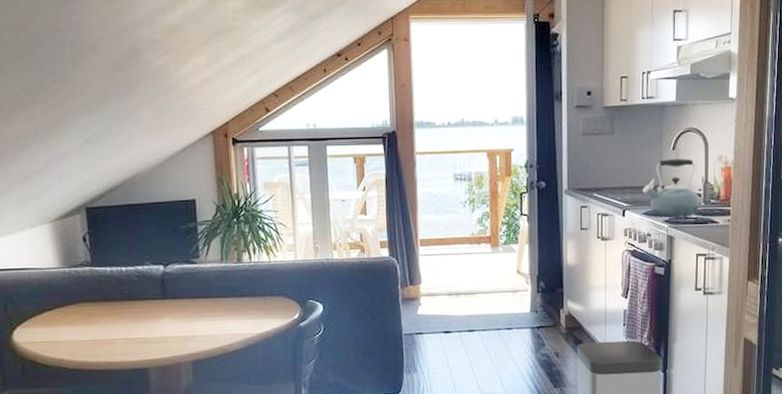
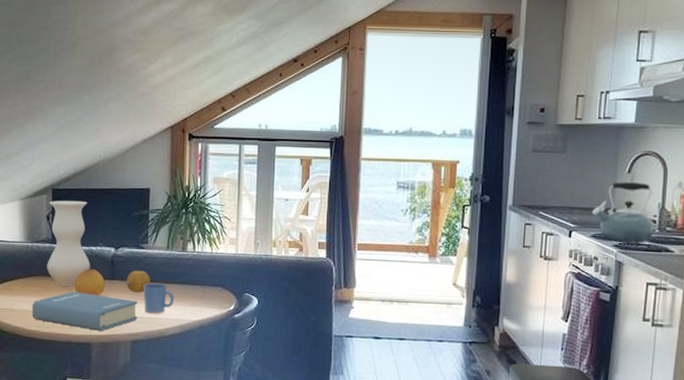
hardback book: none [77,315,197,355] -> present [32,291,138,331]
vase: none [83,218,139,312] -> present [47,200,91,287]
fruit: none [122,289,157,318] -> present [74,268,105,296]
fruit: none [180,286,207,311] -> present [126,270,151,293]
mug: none [199,298,235,332] -> present [143,282,175,315]

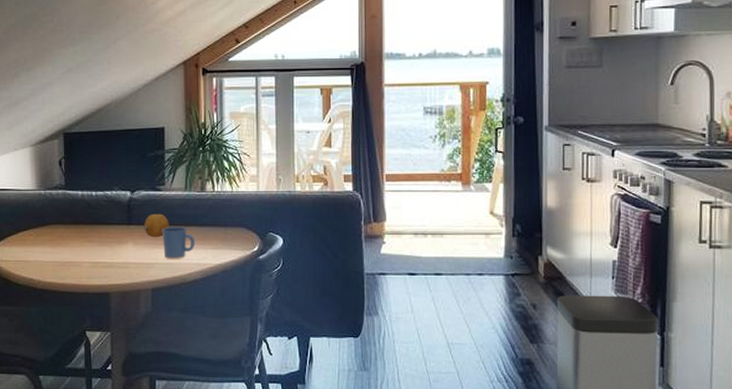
hardback book: present [32,291,138,331] -> none [47,239,157,279]
vase: present [47,200,91,287] -> none [61,144,106,234]
fruit: present [74,268,105,296] -> none [90,214,122,243]
kettle: present [592,182,655,243] -> none [635,94,704,159]

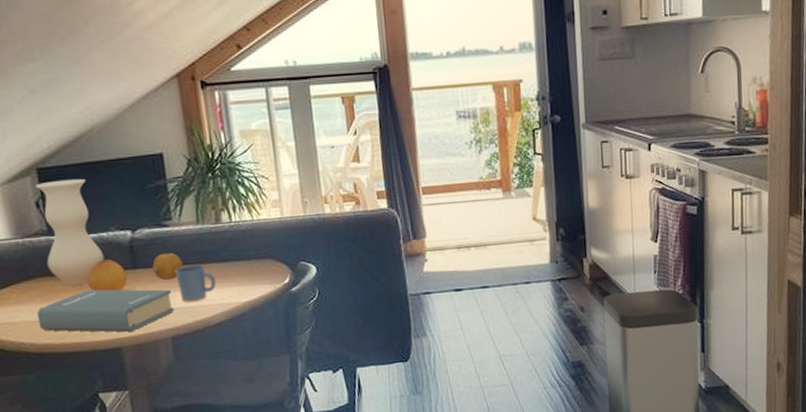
hardback book: none [47,239,157,279] -> present [37,289,175,332]
vase: none [61,144,106,234] -> present [35,178,105,286]
fruit: none [90,214,122,243] -> present [86,259,127,292]

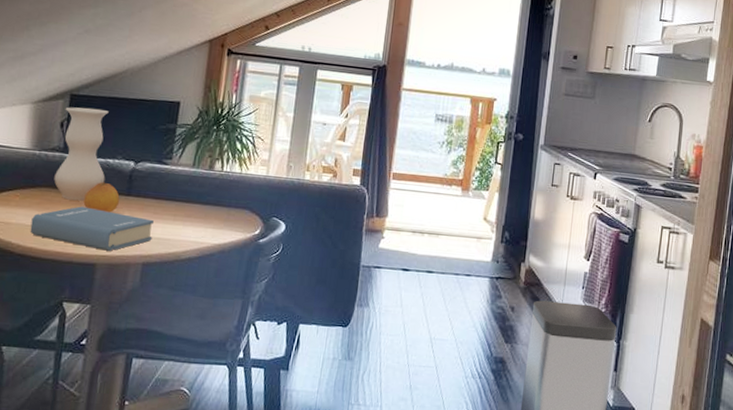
fruit: present [152,252,183,281] -> none [143,187,171,212]
mug: present [175,264,217,303] -> none [160,201,196,236]

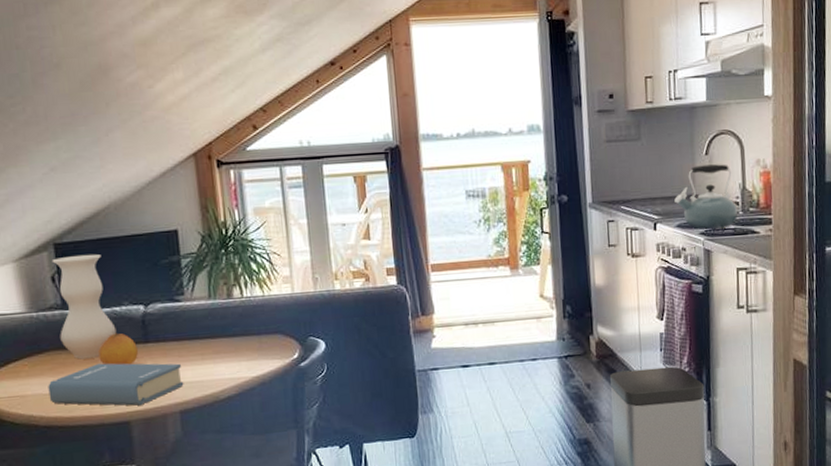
kettle: none [616,129,670,188] -> present [674,164,738,229]

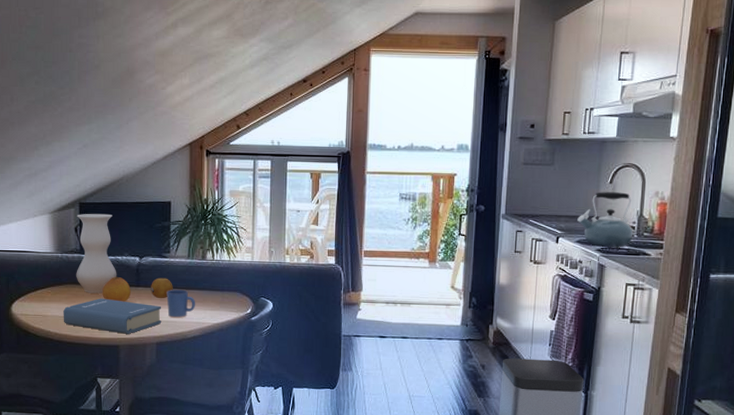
fruit: none [163,327,194,355] -> present [151,277,173,299]
mug: none [186,339,227,378] -> present [166,289,196,319]

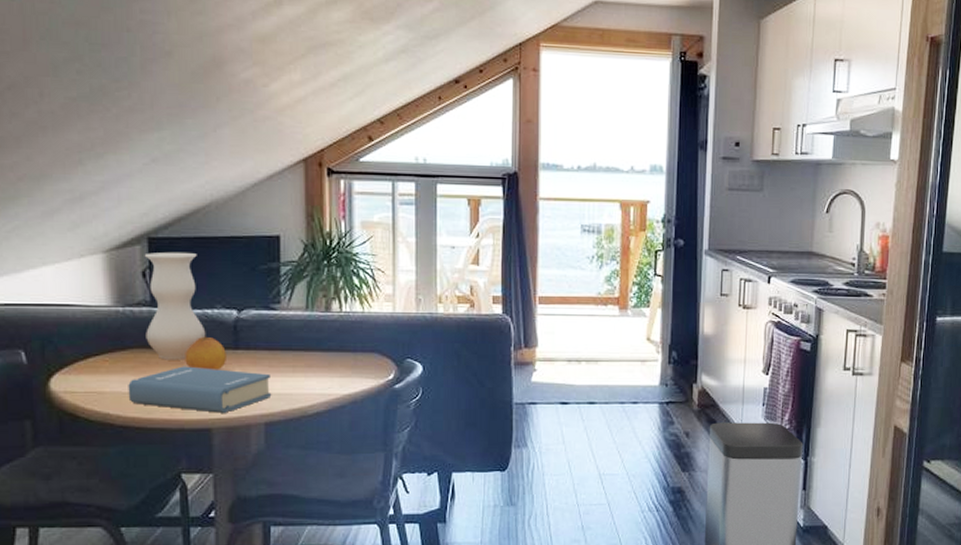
fruit: present [151,277,173,299] -> none [255,336,286,365]
mug: present [166,289,196,319] -> none [277,351,319,390]
kettle: present [577,192,634,247] -> none [791,223,854,288]

